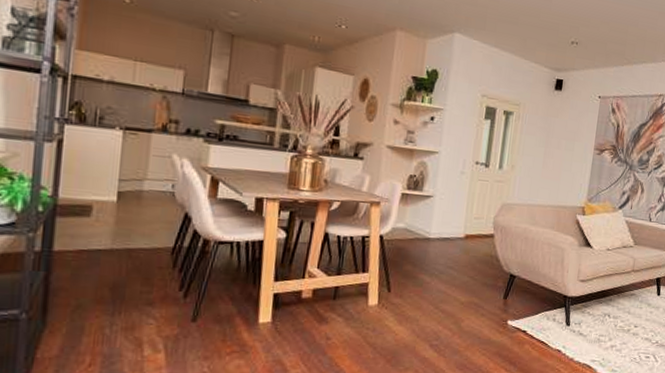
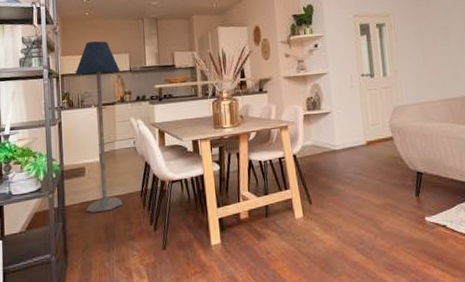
floor lamp: none [84,40,167,266] -> present [75,41,122,213]

